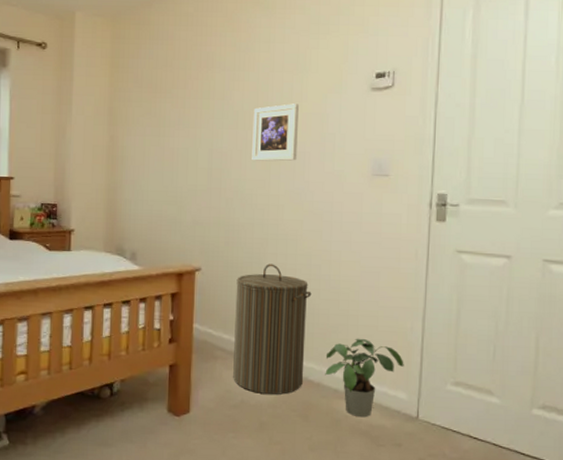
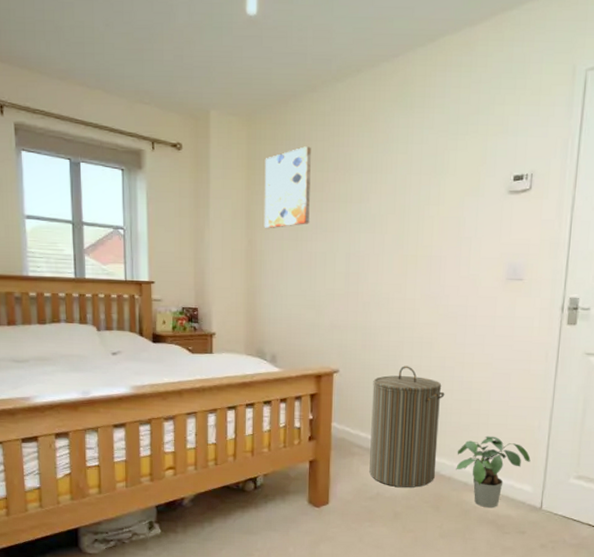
wall art: none [126,45,174,125] -> present [264,146,311,229]
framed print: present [252,103,299,162] -> none [388,207,436,266]

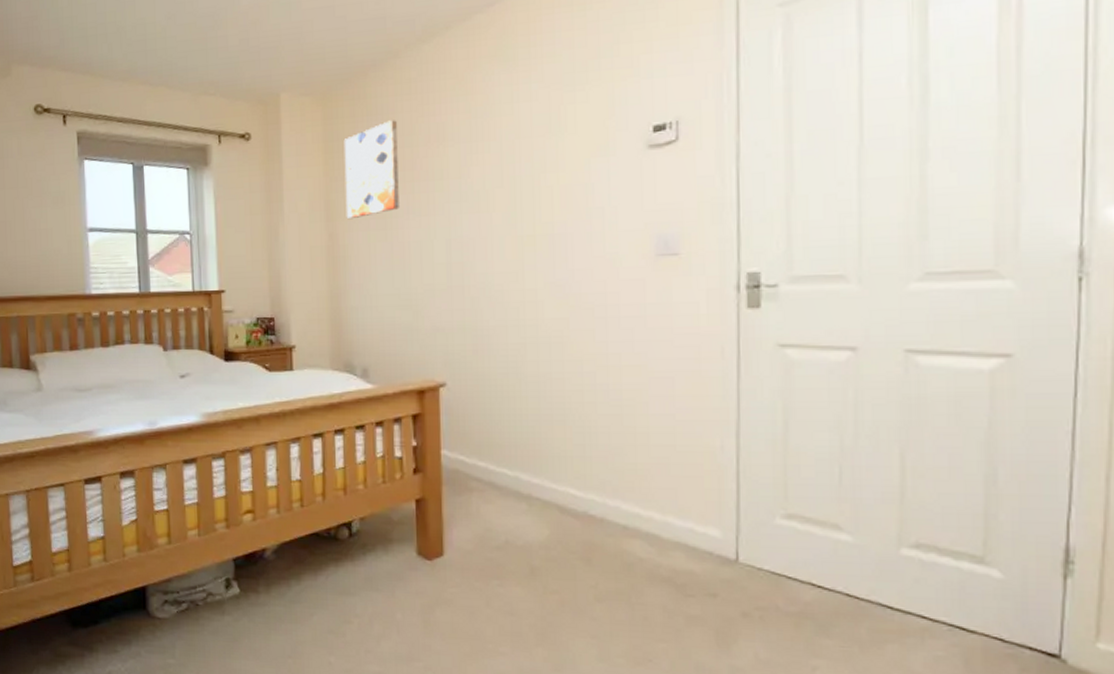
laundry hamper: present [369,366,445,488] -> none [490,373,586,534]
potted plant: present [456,435,531,507] -> none [609,461,715,560]

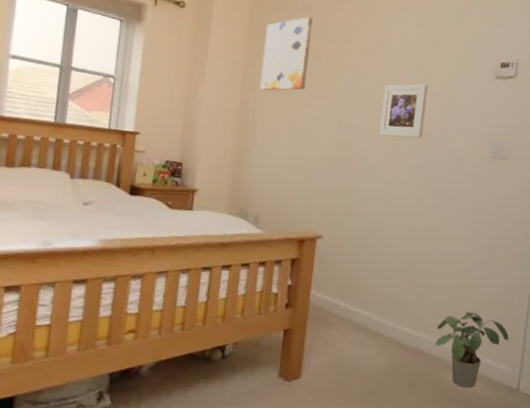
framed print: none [498,174,556,250] -> present [379,84,428,139]
potted plant: none [609,461,715,560] -> present [435,311,509,388]

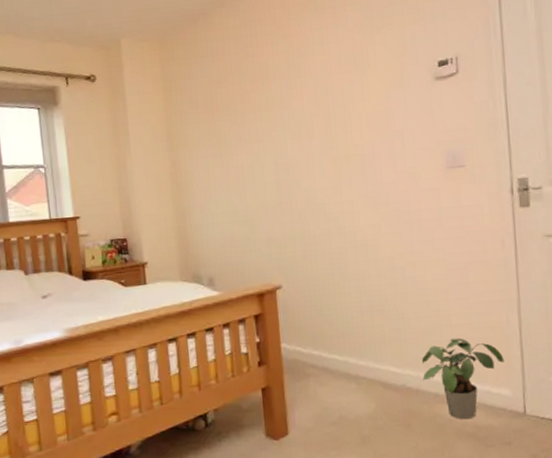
wall art: present [259,17,313,91] -> none [180,61,232,149]
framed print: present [379,84,428,139] -> none [315,104,366,169]

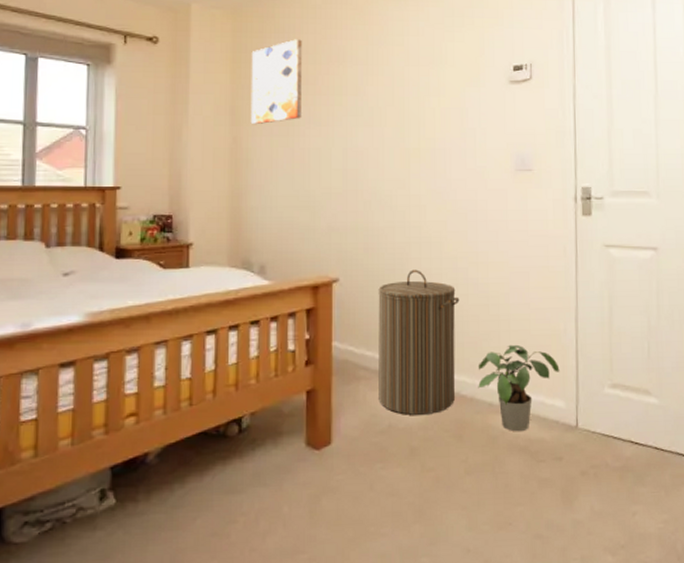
wall art: none [180,61,232,149] -> present [250,39,302,125]
laundry hamper: none [319,272,401,407] -> present [378,269,460,416]

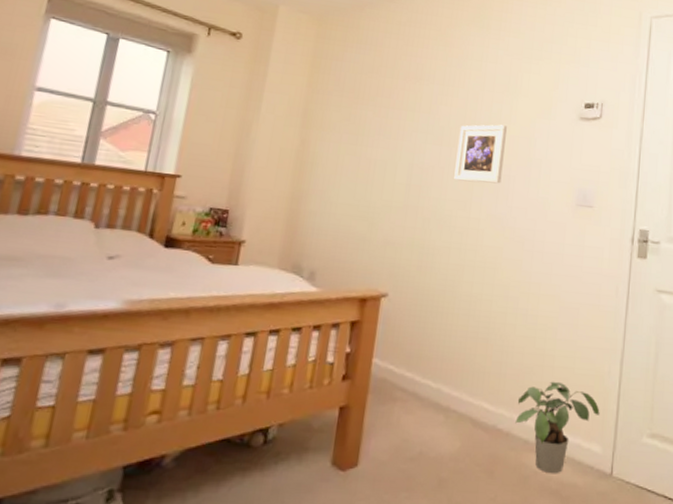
wall art: present [250,39,302,125] -> none [321,51,383,130]
laundry hamper: present [378,269,460,416] -> none [412,293,507,446]
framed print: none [389,98,437,159] -> present [454,124,507,184]

